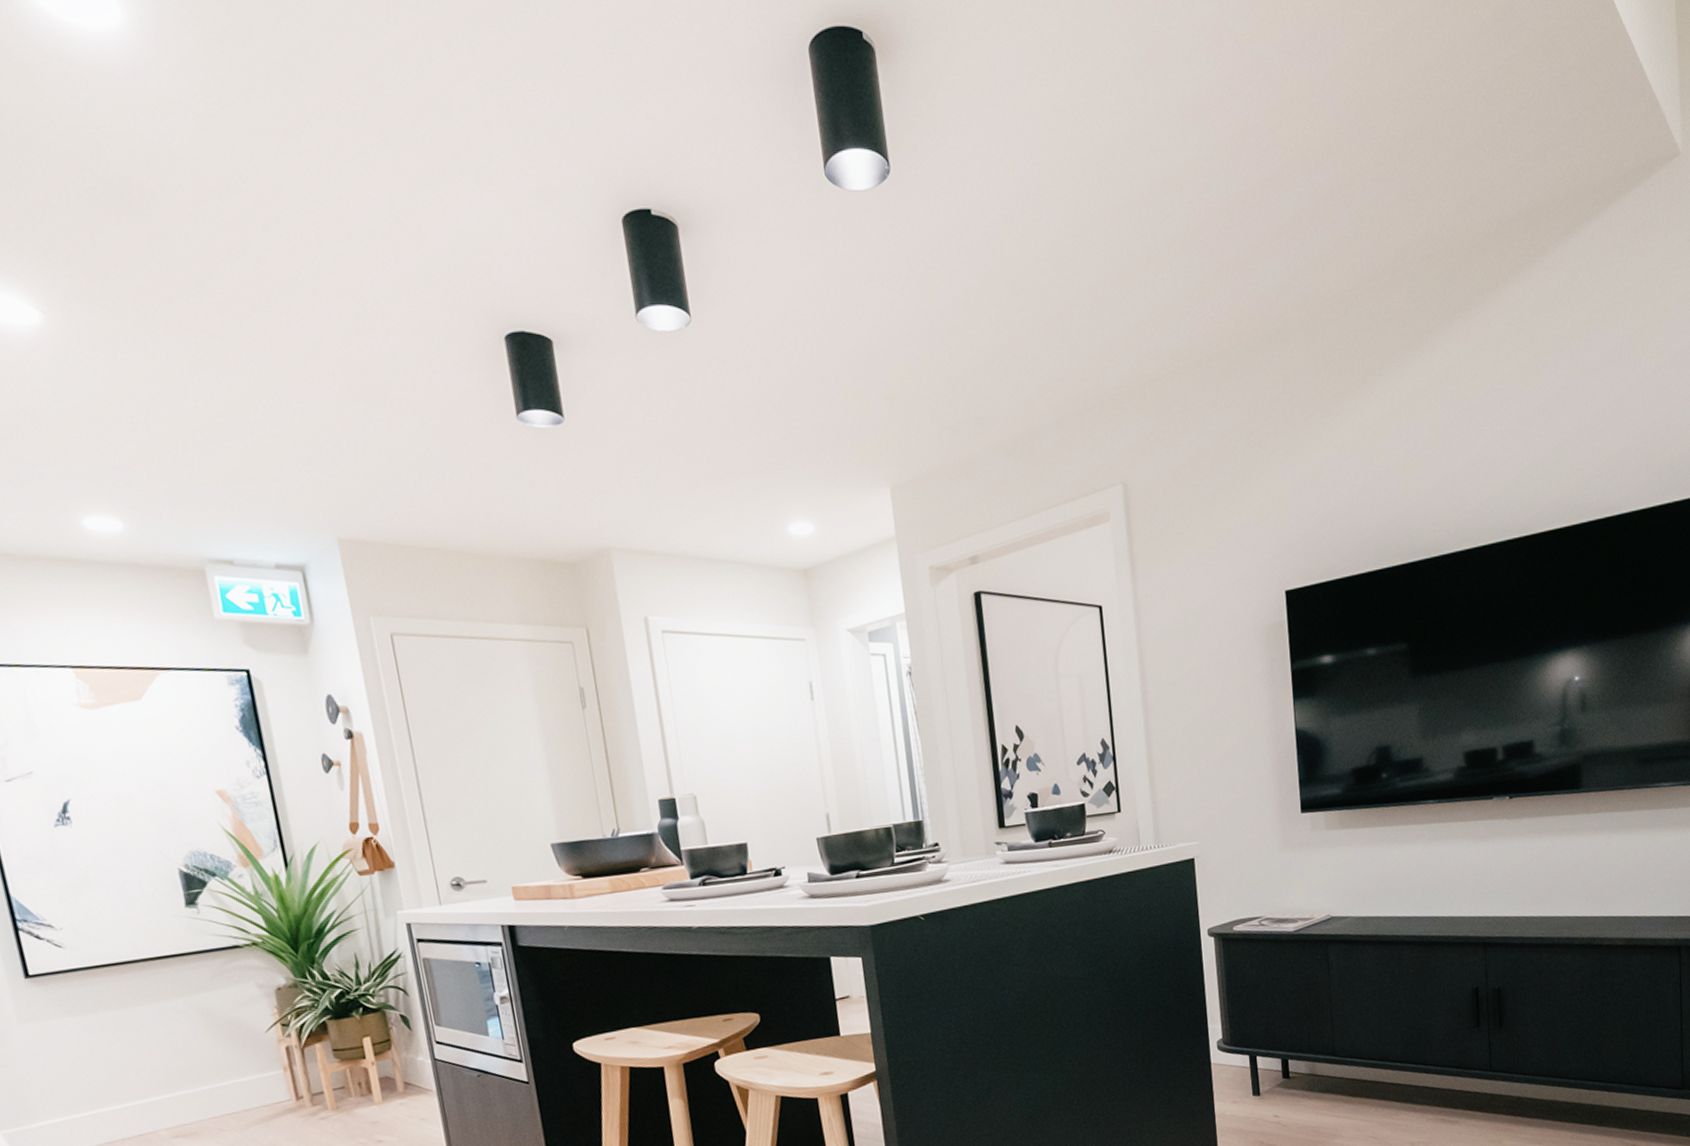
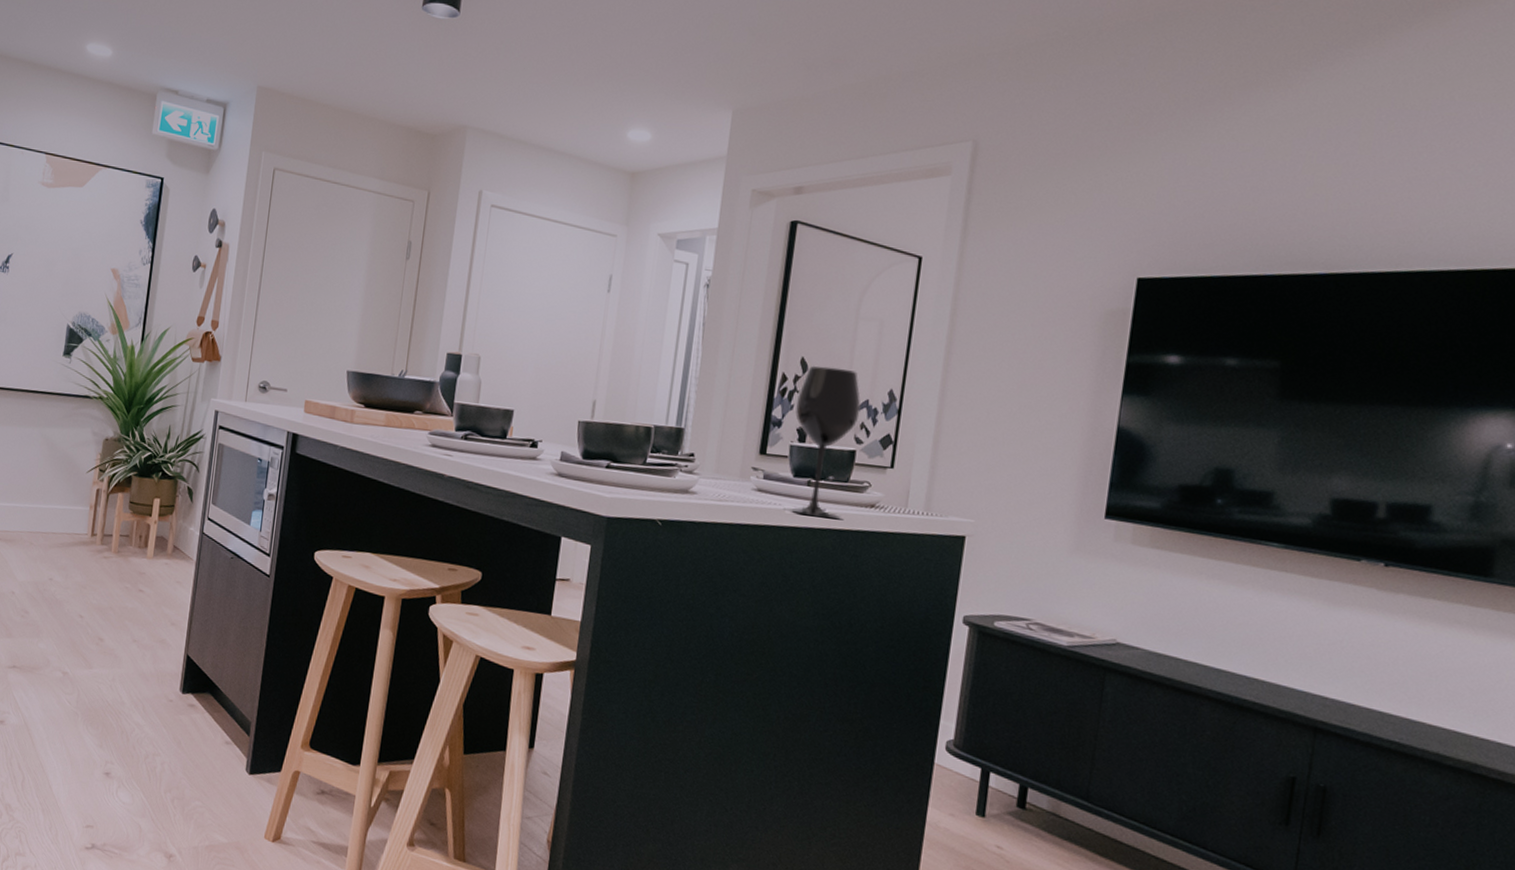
wineglass: none [1020,728,1087,876] -> present [782,365,861,519]

